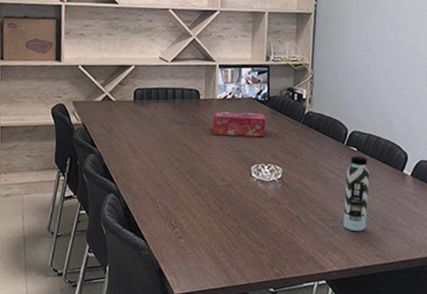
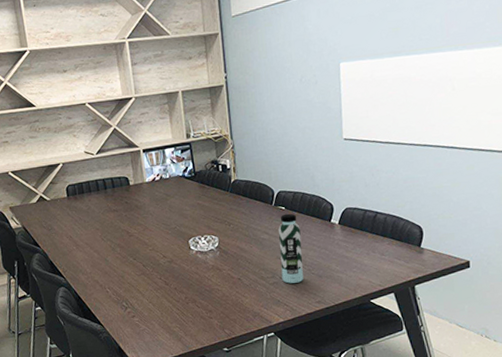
tissue box: present [212,111,265,137] -> none [145,189,197,216]

